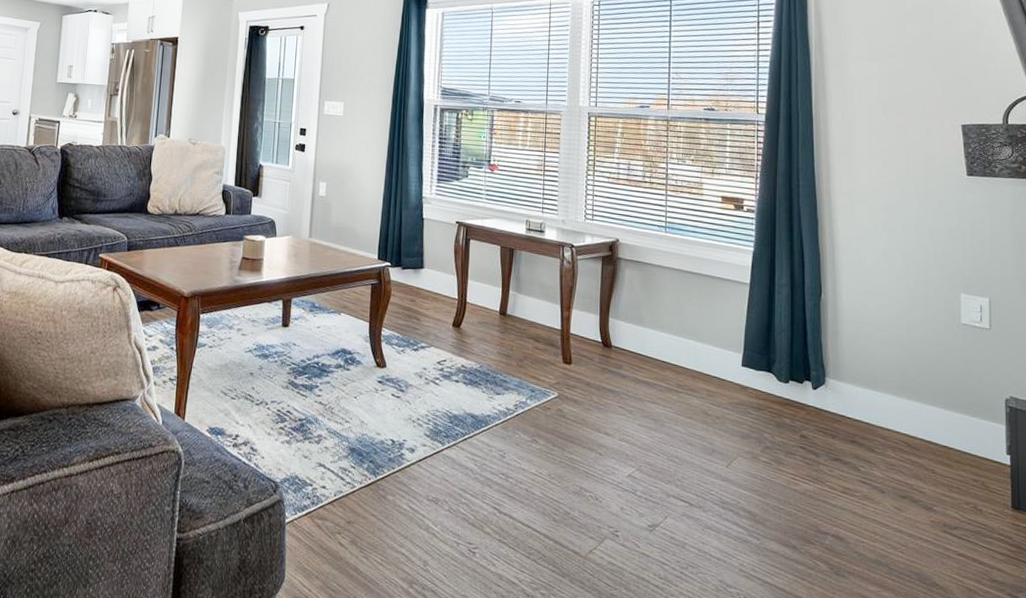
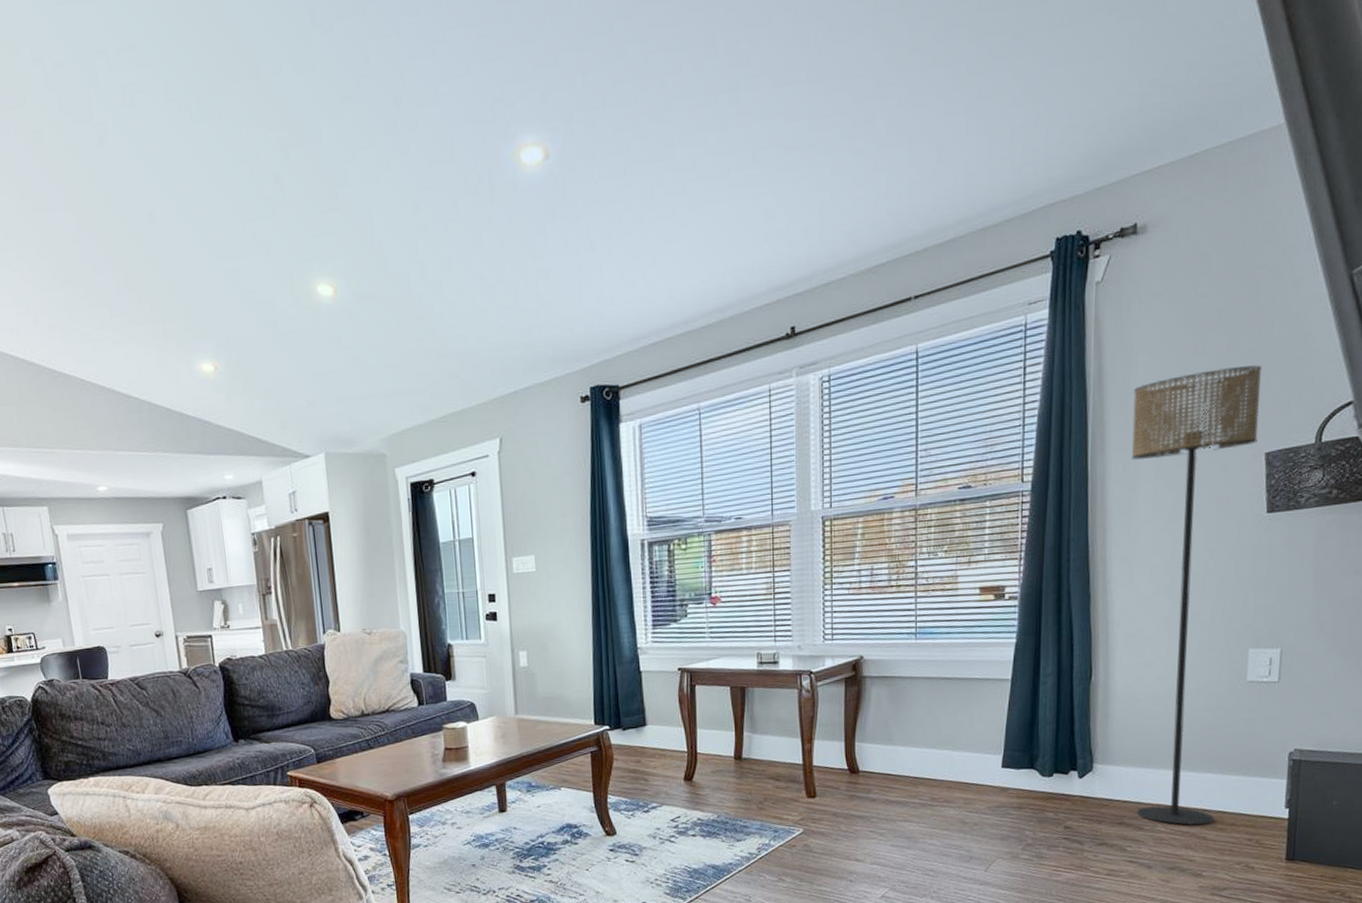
floor lamp: none [848,50,954,457] -> present [1131,365,1262,826]

